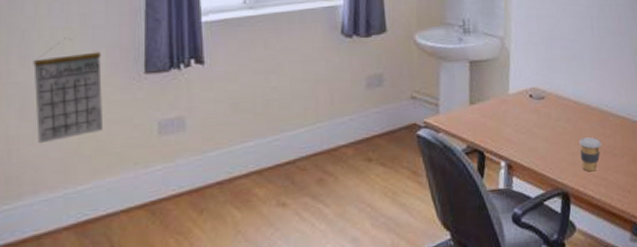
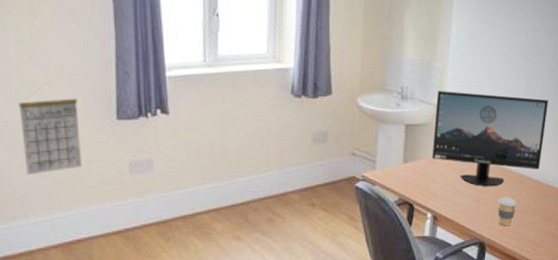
monitor: none [501,21,626,127] -> present [431,90,549,187]

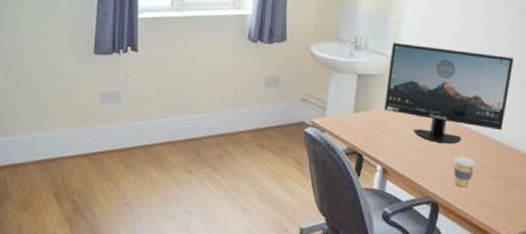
calendar: present [18,84,81,176] -> none [17,20,63,98]

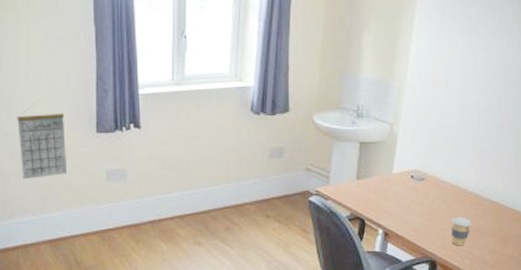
calendar: none [17,20,63,98] -> present [17,100,67,180]
monitor: present [384,42,514,144] -> none [385,108,512,206]

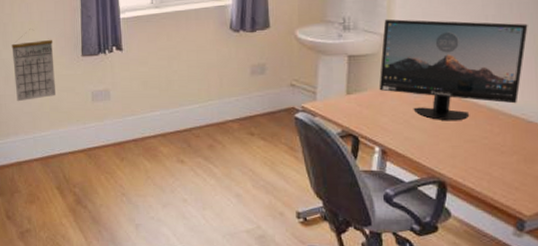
monitor: none [385,108,512,206] -> present [379,19,528,121]
coffee cup: present [451,217,473,246] -> none [462,133,488,166]

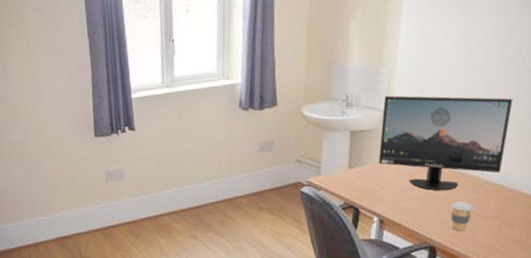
calendar: present [11,29,55,102] -> none [23,110,69,184]
coffee cup: none [462,133,488,166] -> present [451,201,474,231]

